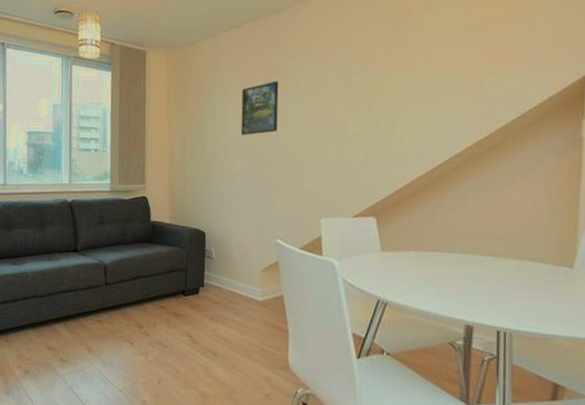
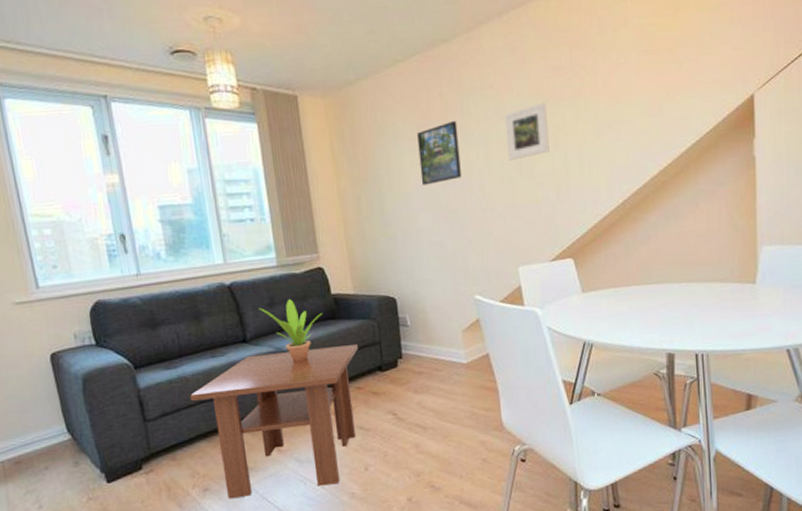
coffee table: none [27,263,167,390] -> present [190,343,358,499]
potted plant: none [91,221,141,276] -> present [259,299,322,363]
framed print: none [323,71,365,120] -> present [504,103,549,161]

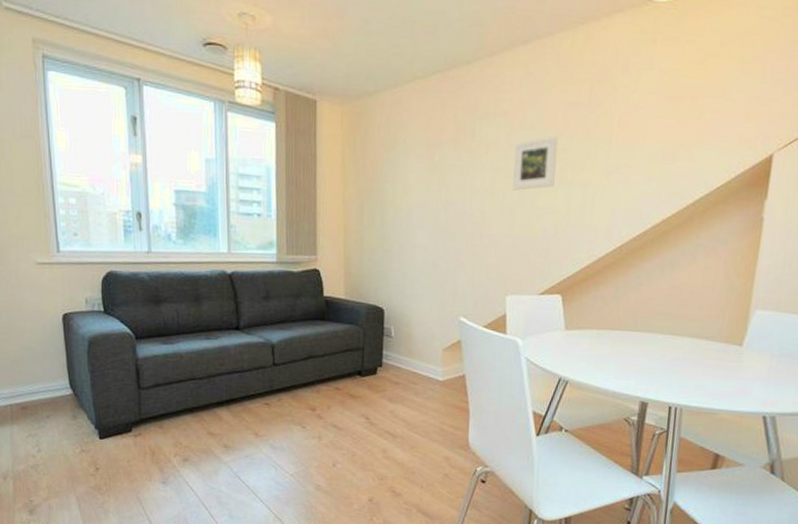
coffee table: present [190,343,358,499] -> none [182,342,342,475]
potted plant: present [259,299,322,363] -> none [255,295,313,356]
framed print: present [417,120,461,185] -> none [424,143,467,204]

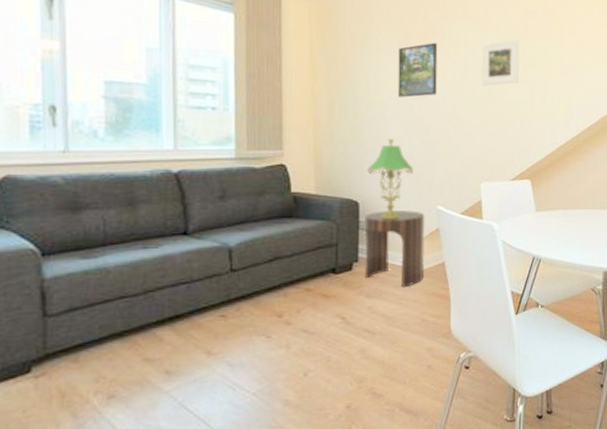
side table: none [387,319,447,395] -> present [364,211,425,287]
table lamp: none [393,247,437,328] -> present [367,139,413,219]
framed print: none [424,143,467,204] -> present [397,42,438,98]

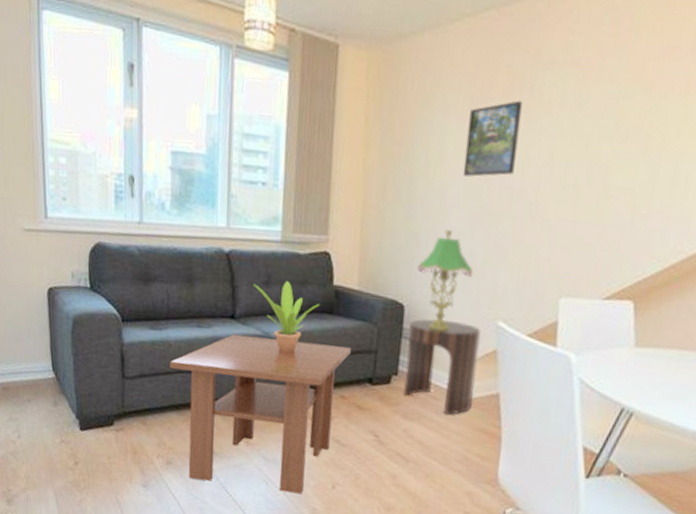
coffee table: none [108,244,313,408] -> present [169,333,351,494]
potted plant: none [208,194,278,260] -> present [254,281,319,354]
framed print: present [482,39,520,86] -> none [578,93,646,163]

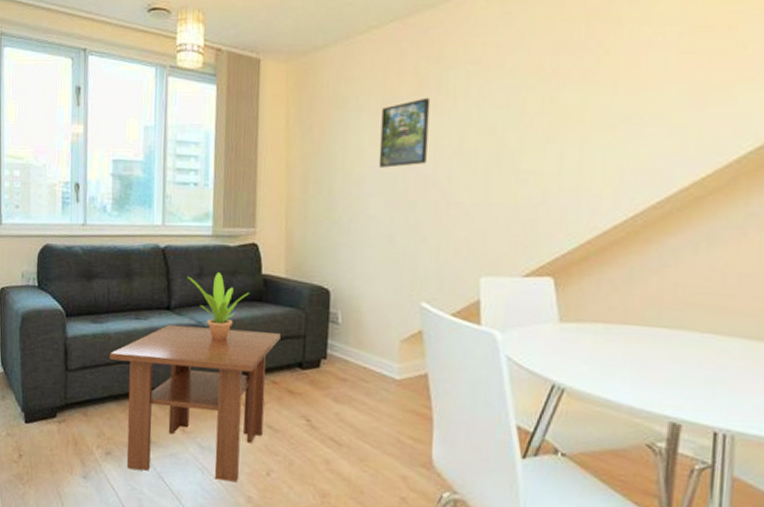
side table: present [403,319,481,415] -> none [332,302,406,397]
table lamp: present [417,230,473,331] -> none [341,218,394,314]

